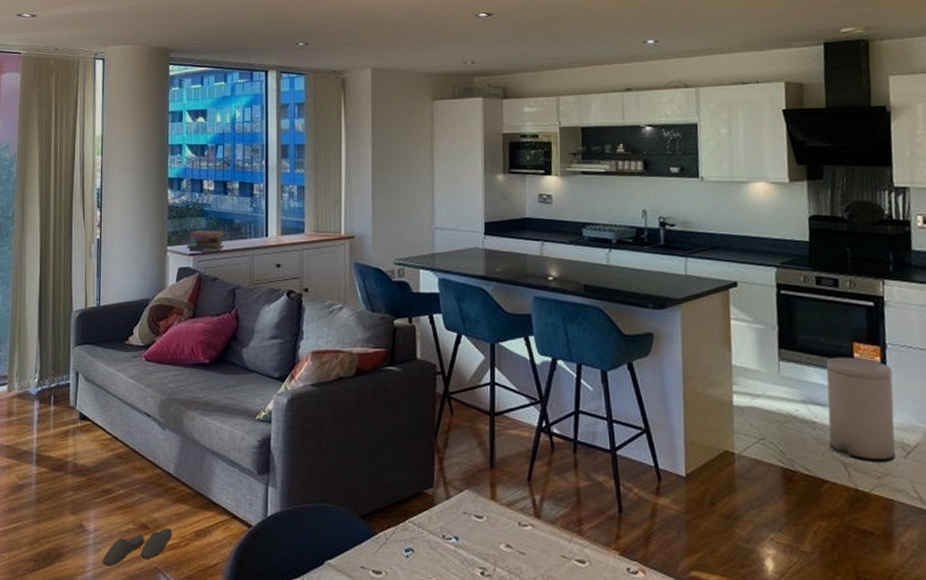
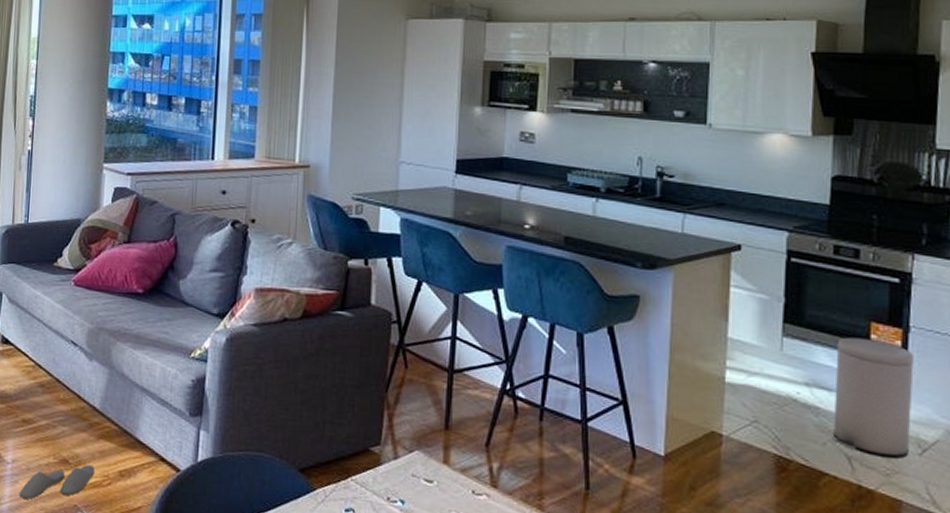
books: present [186,230,225,253] -> none [124,148,167,174]

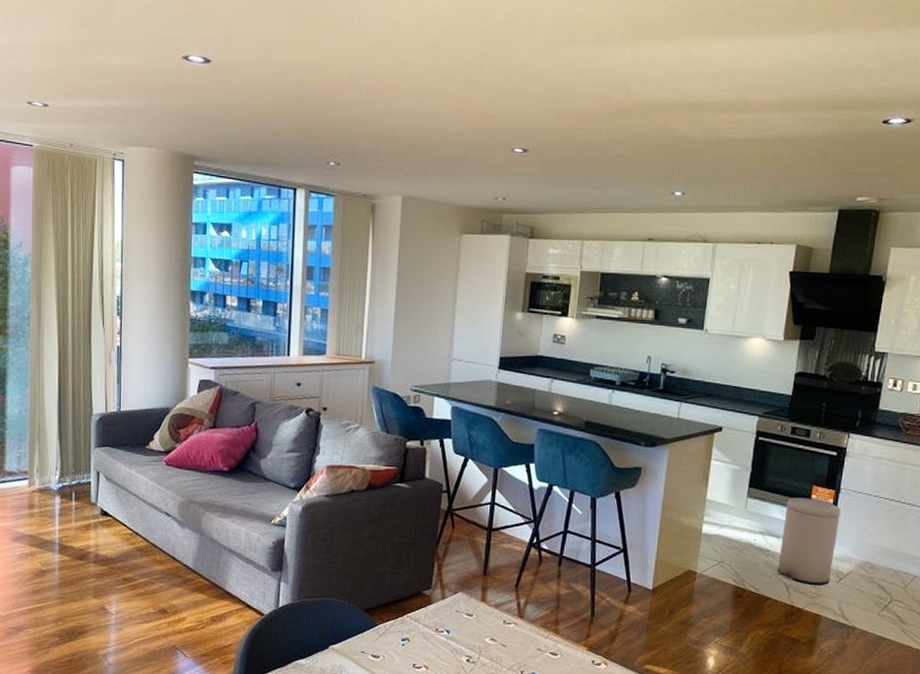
slippers: present [19,465,95,499] -> none [123,613,190,643]

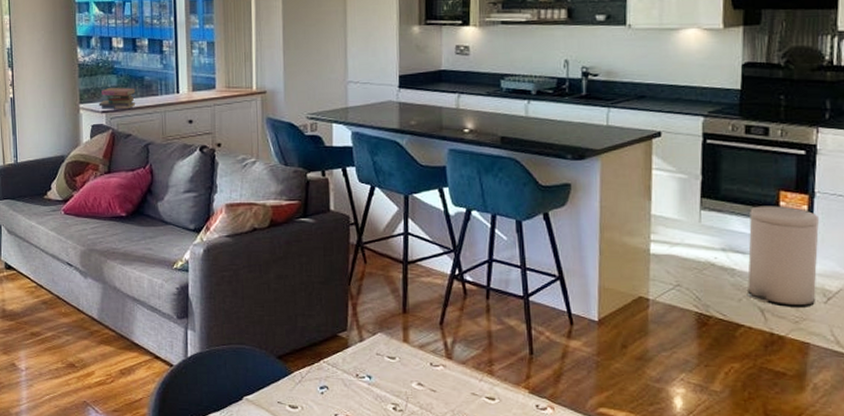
books: none [208,345,247,368] -> present [98,88,136,110]

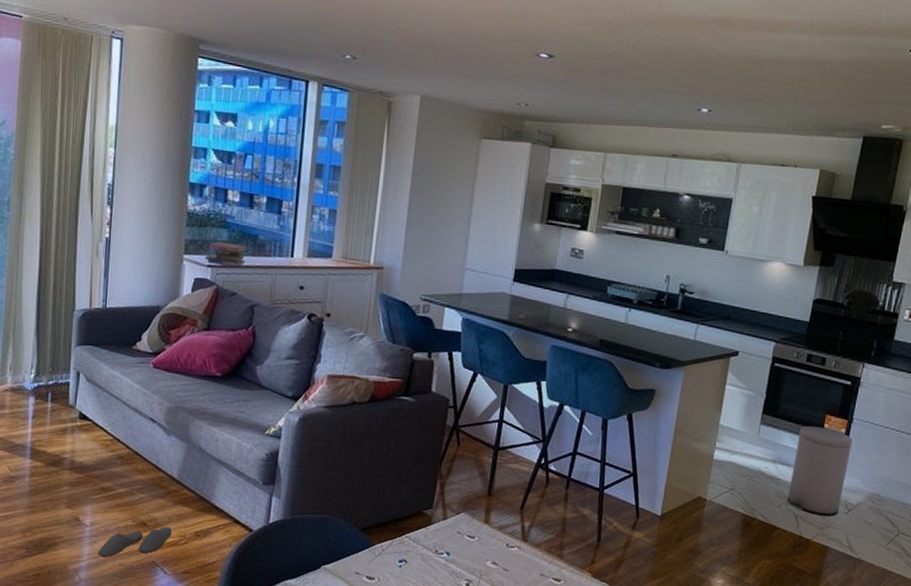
slippers: none [34,367,98,399] -> present [97,527,172,557]

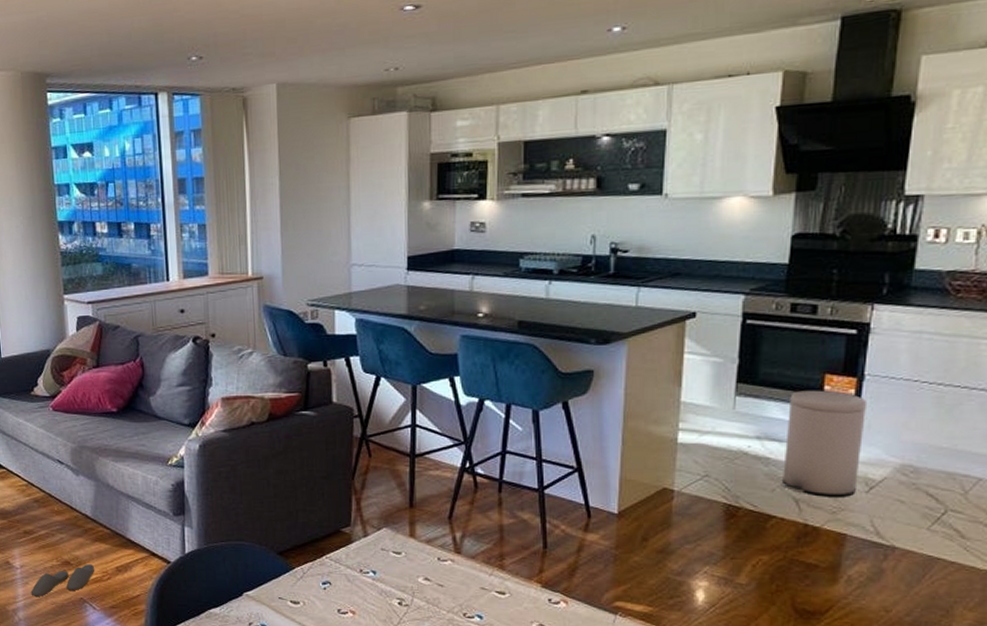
books: present [205,242,247,267] -> none [84,276,123,300]

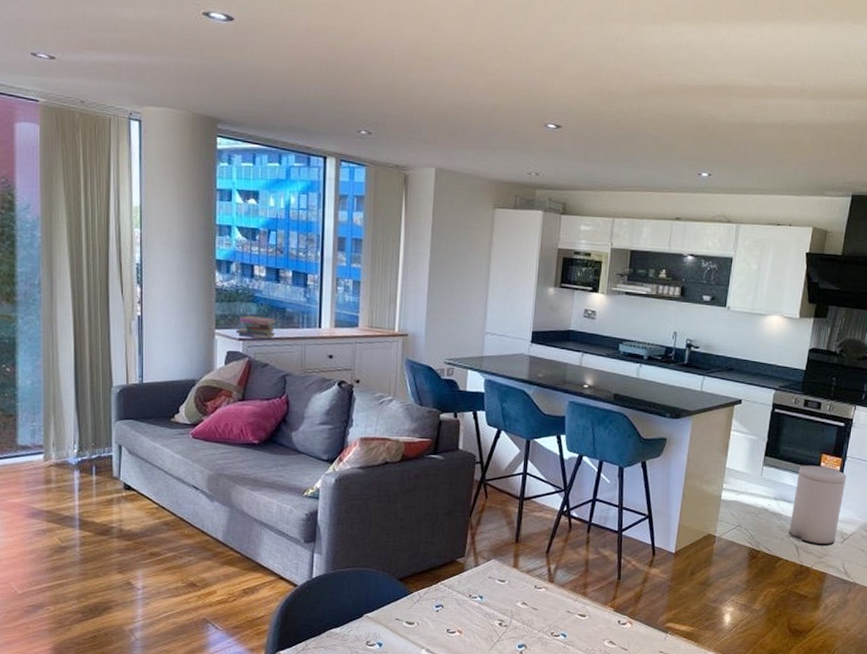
slippers: present [30,564,94,596] -> none [151,586,220,617]
books: none [84,276,123,300] -> present [235,316,276,339]

